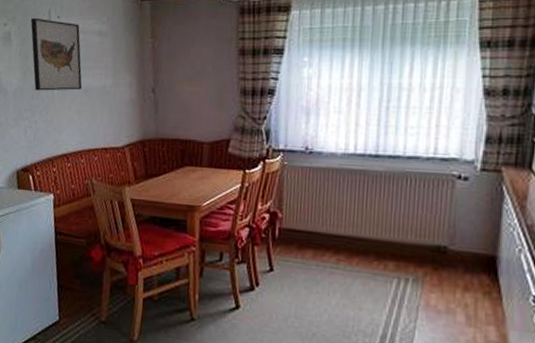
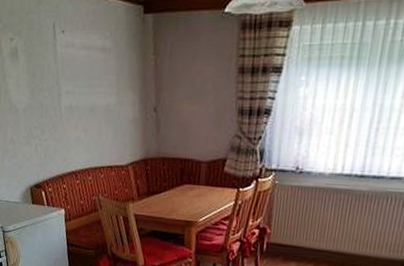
wall art: present [30,18,82,91] -> none [36,32,88,109]

